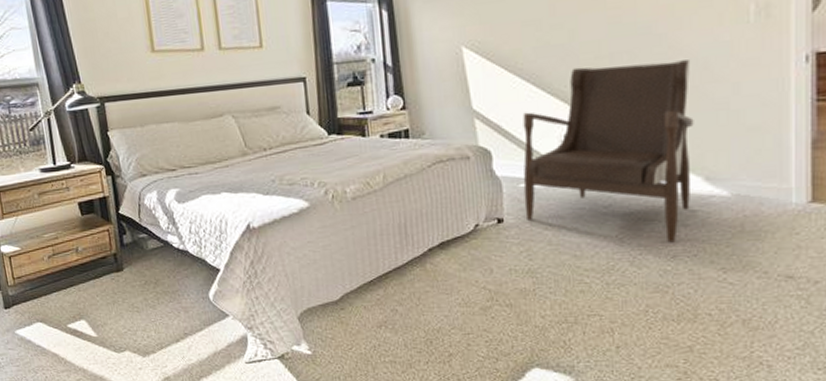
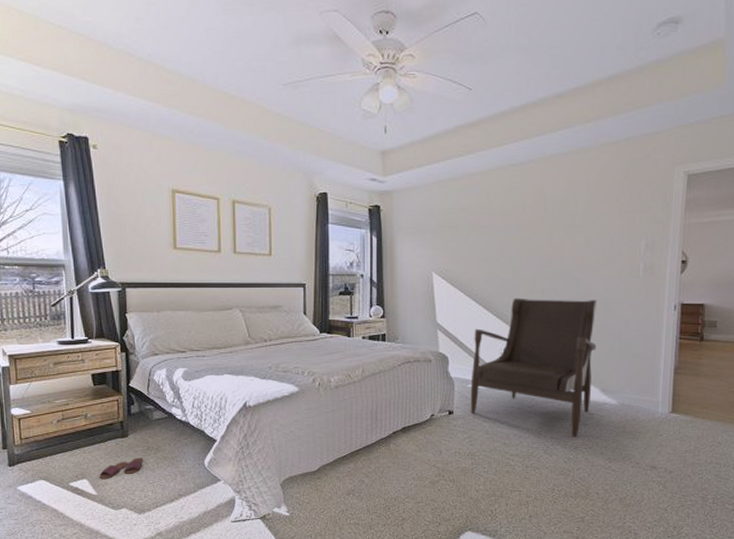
slippers: none [97,293,142,320] -> present [99,457,143,480]

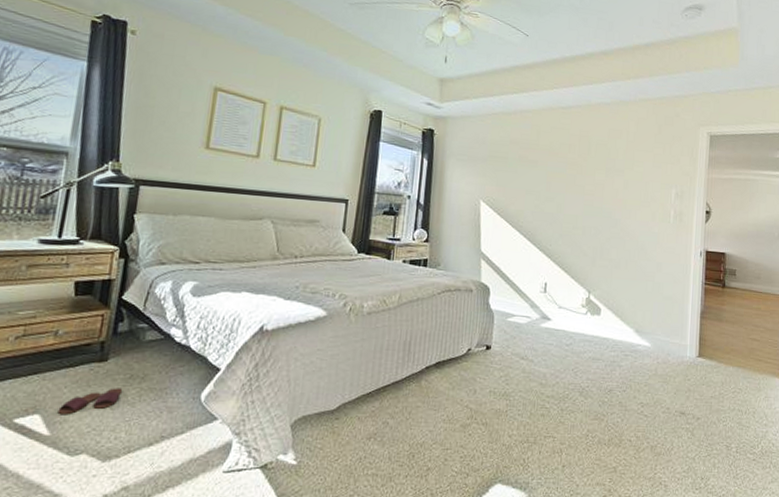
armchair: present [470,298,598,437] -> none [508,232,634,379]

